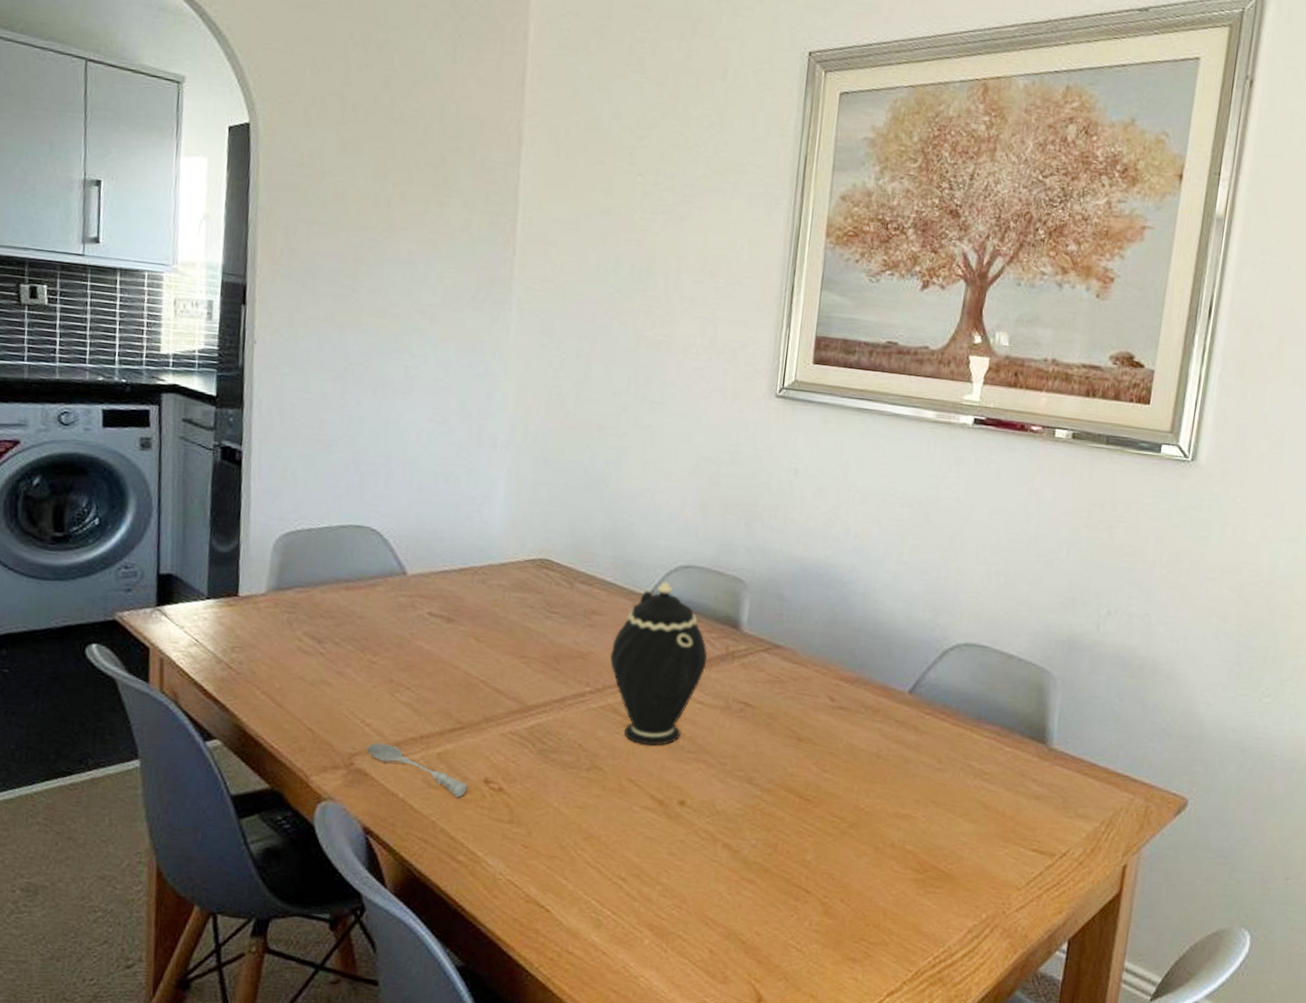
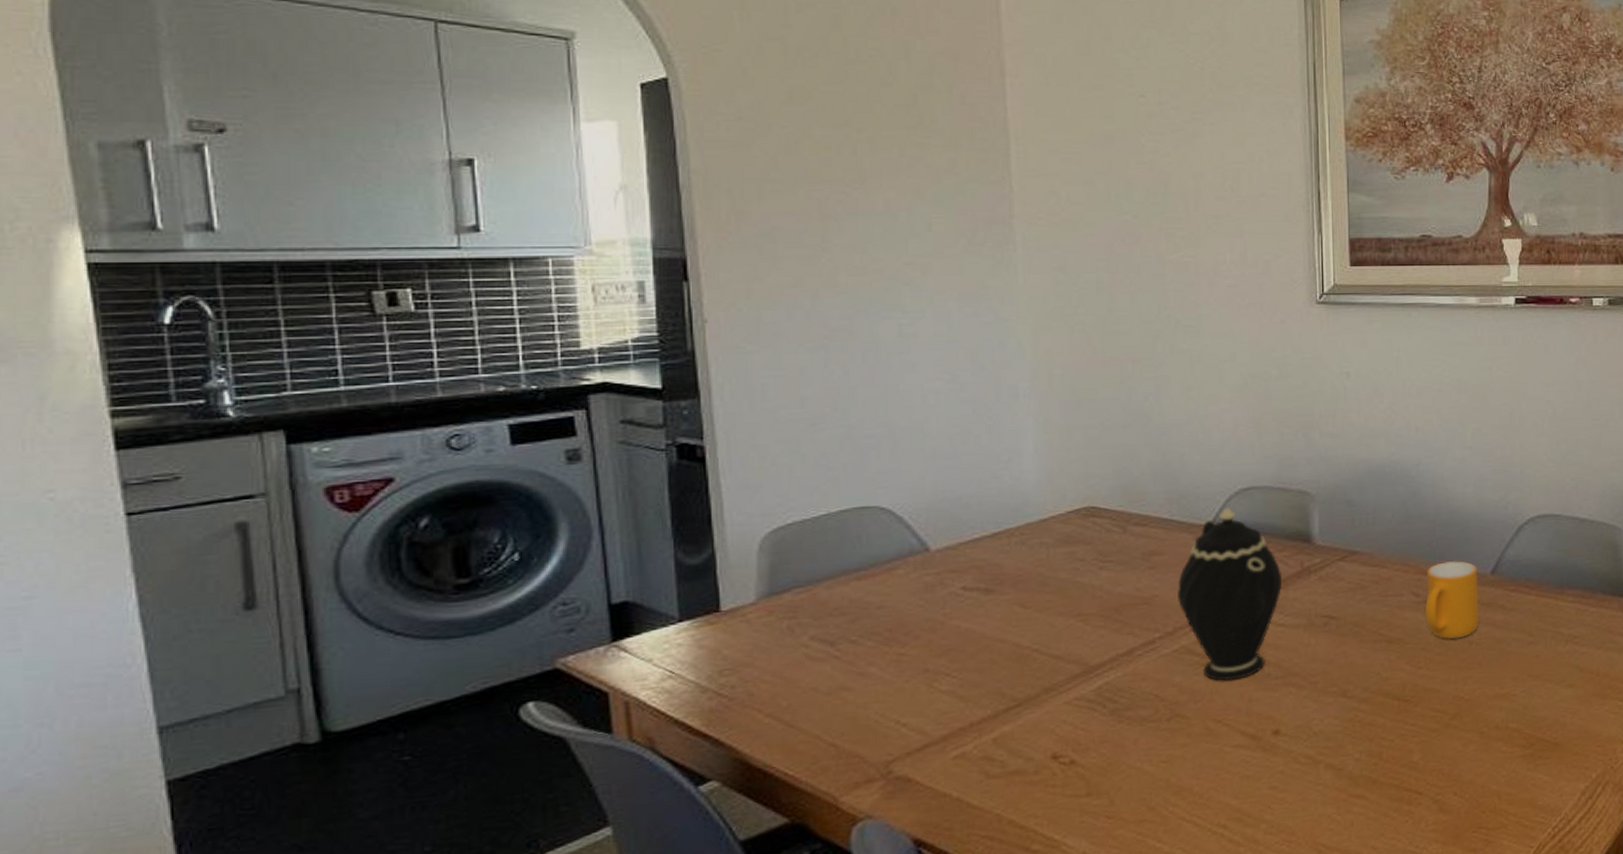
soupspoon: present [367,742,468,799] -> none [907,740,1034,784]
mug: none [838,672,896,750] -> present [1425,560,1480,639]

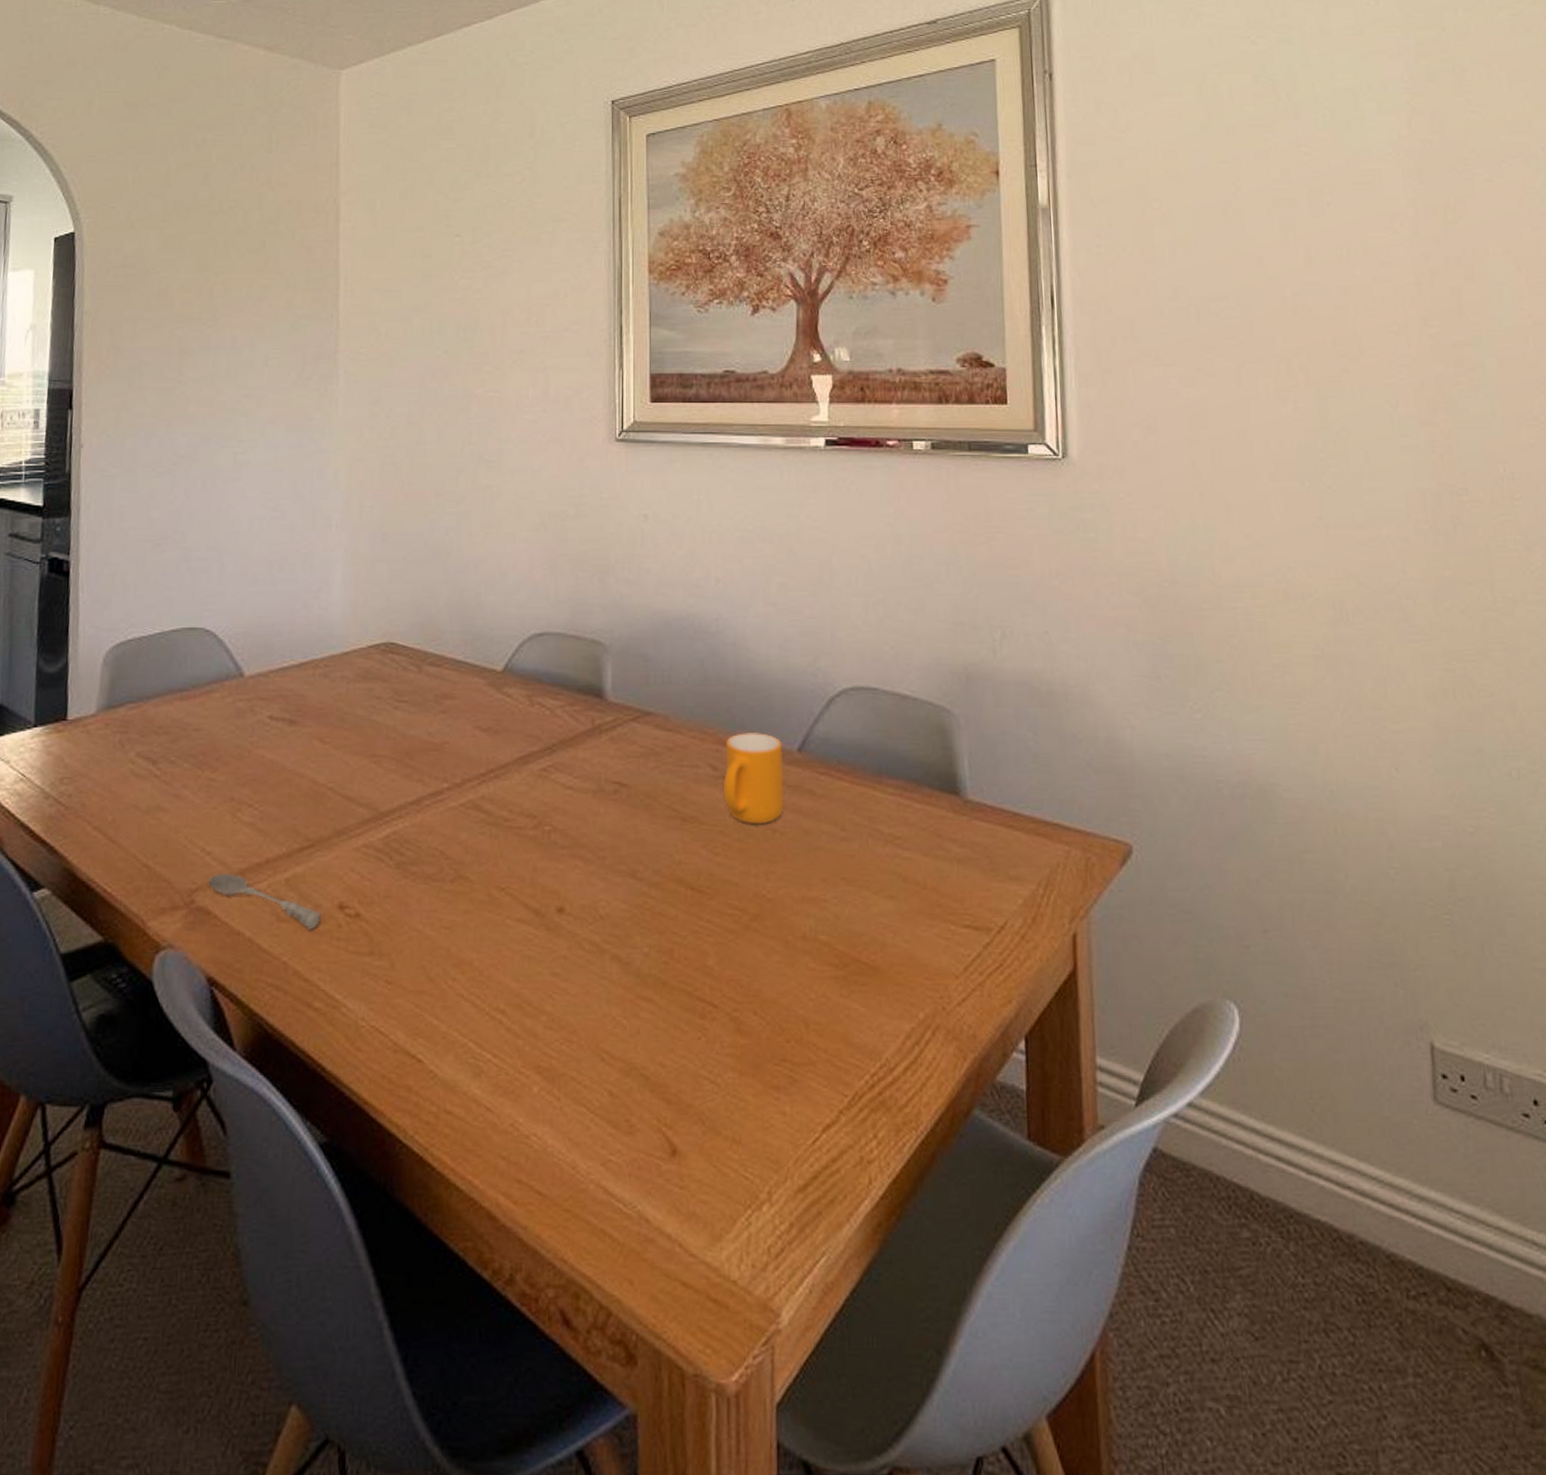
soupspoon: none [907,740,1034,784] -> present [209,873,321,932]
teapot: present [1178,507,1283,682] -> none [467,653,573,845]

